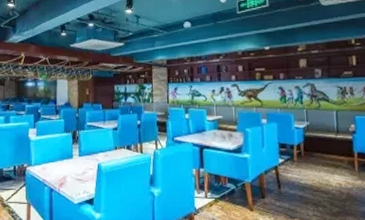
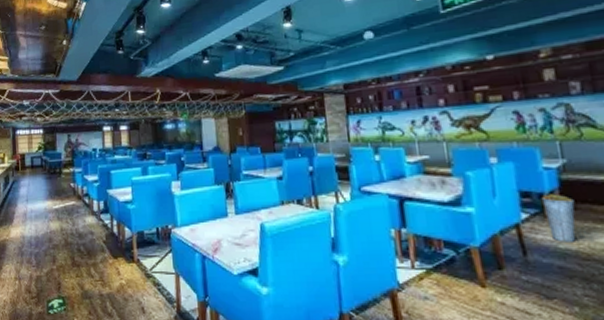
bucket: none [292,146,312,179] -> present [541,194,576,242]

